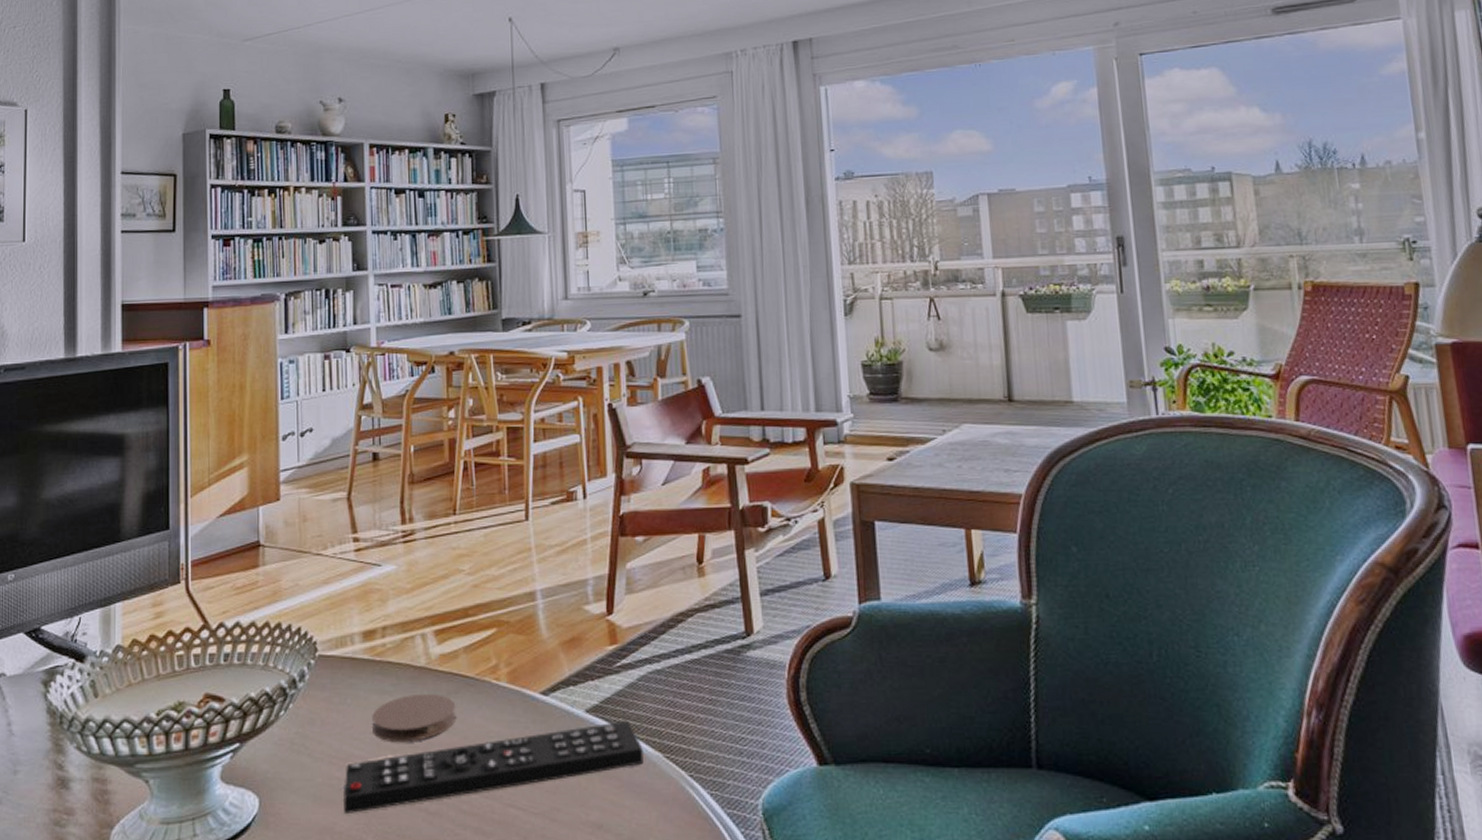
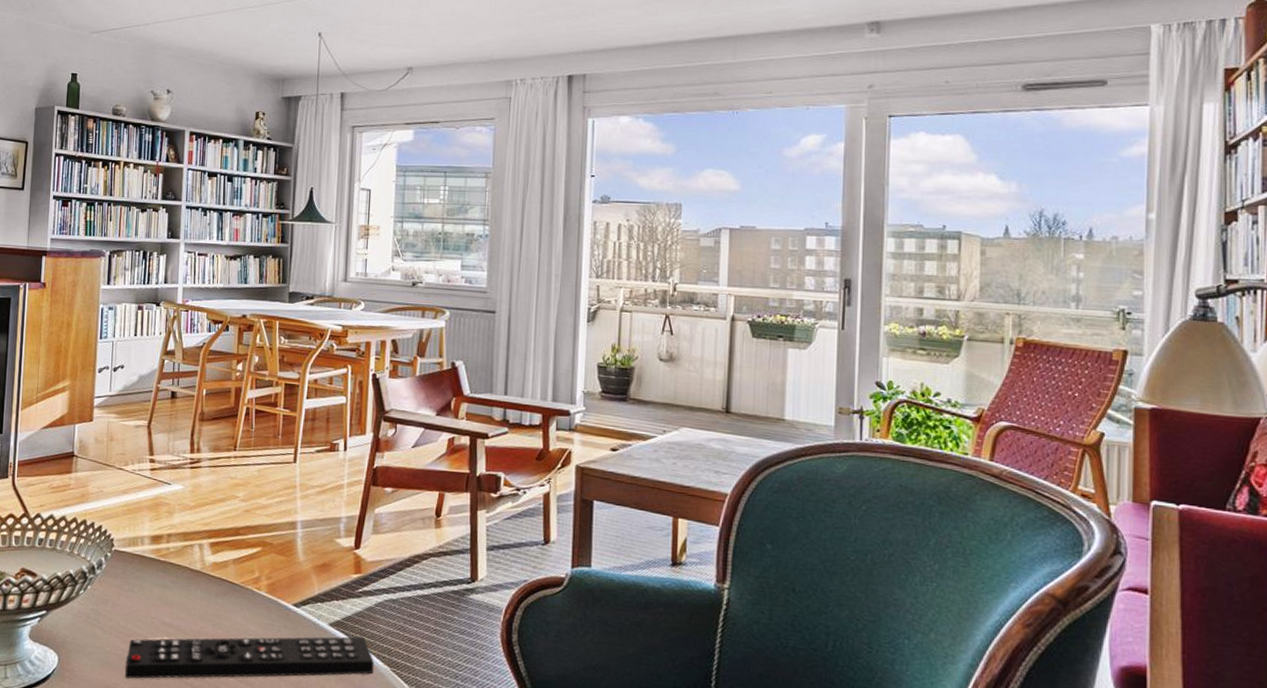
coaster: present [372,693,456,743] -> none [153,591,223,629]

